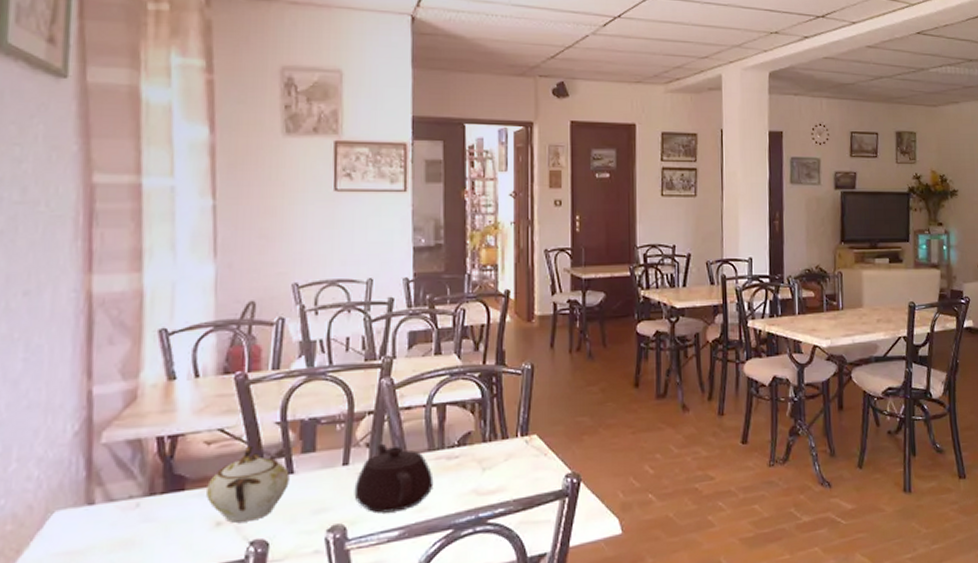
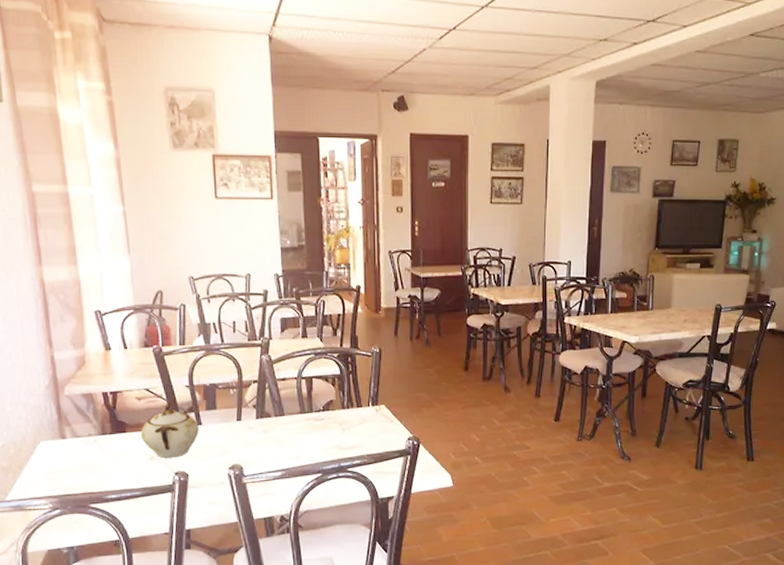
teapot: present [354,443,434,513] -> none [246,405,306,458]

